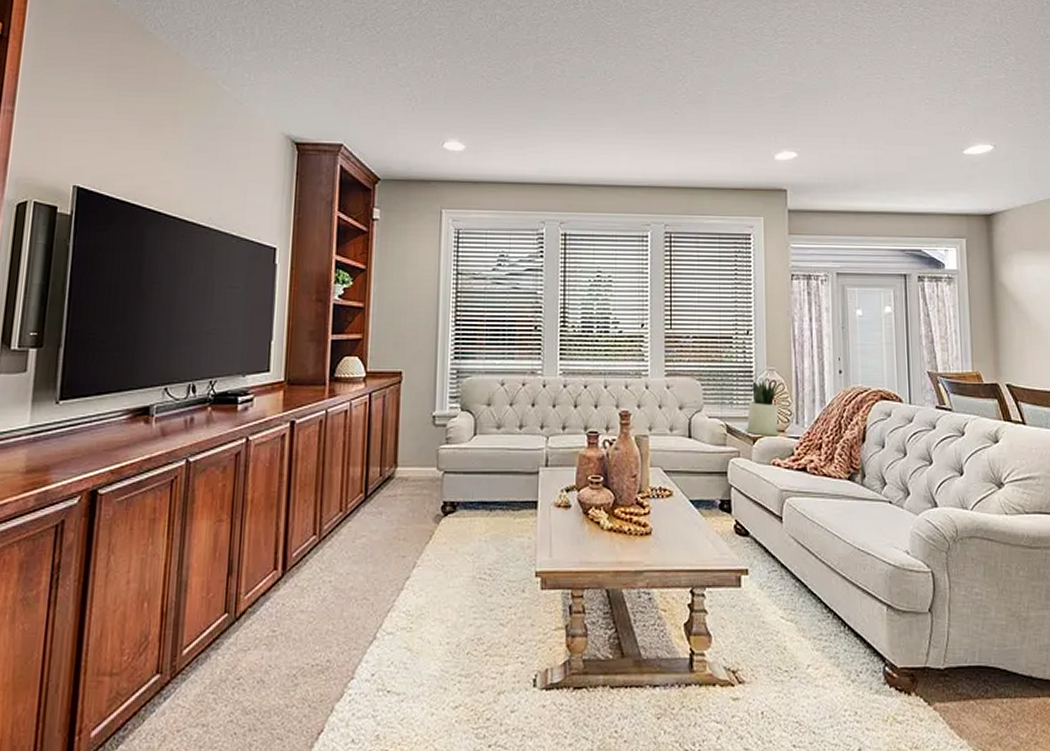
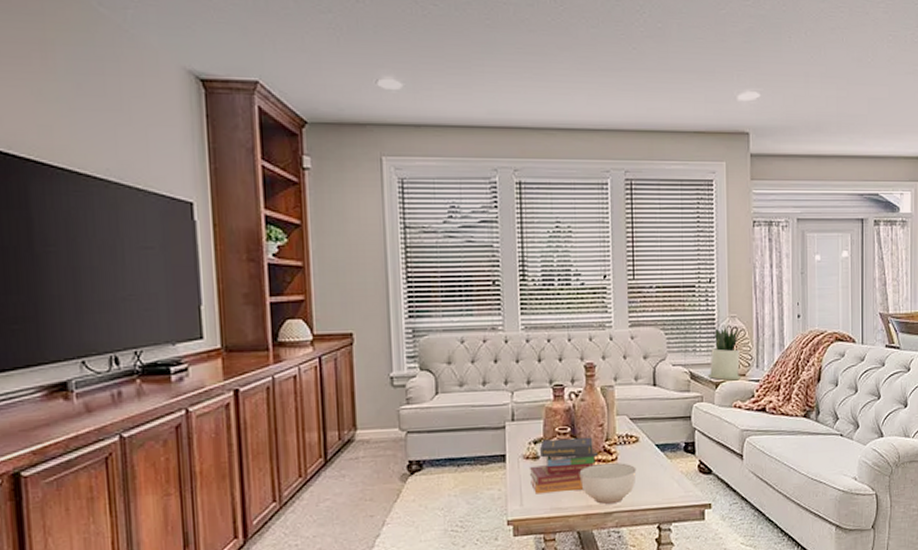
books: none [560,488,630,546] -> present [529,437,598,494]
bowl: none [610,516,669,561] -> present [579,462,637,504]

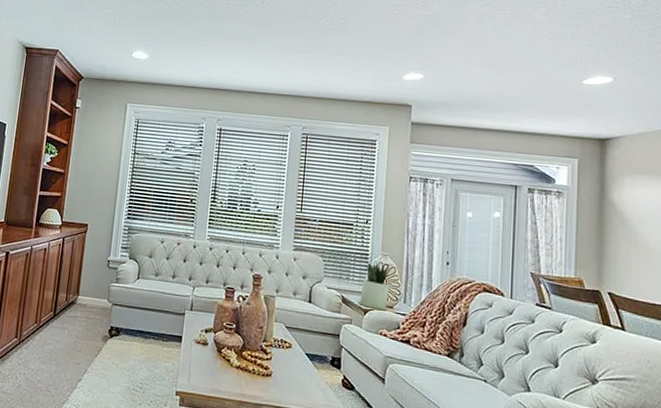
books: present [529,437,598,494] -> none [198,330,256,379]
bowl: present [579,462,637,504] -> none [238,359,287,397]

